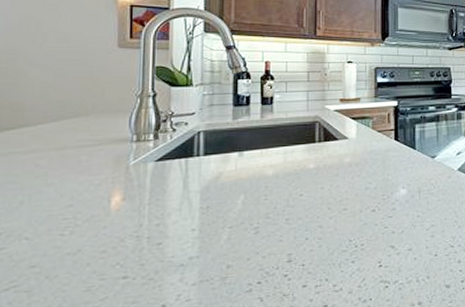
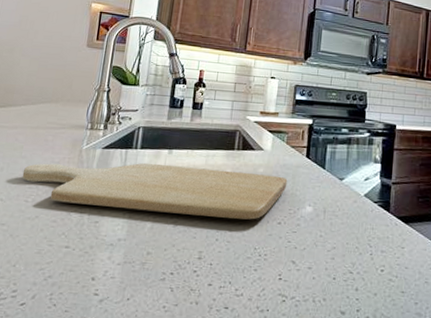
chopping board: none [51,163,378,230] -> present [21,162,288,220]

